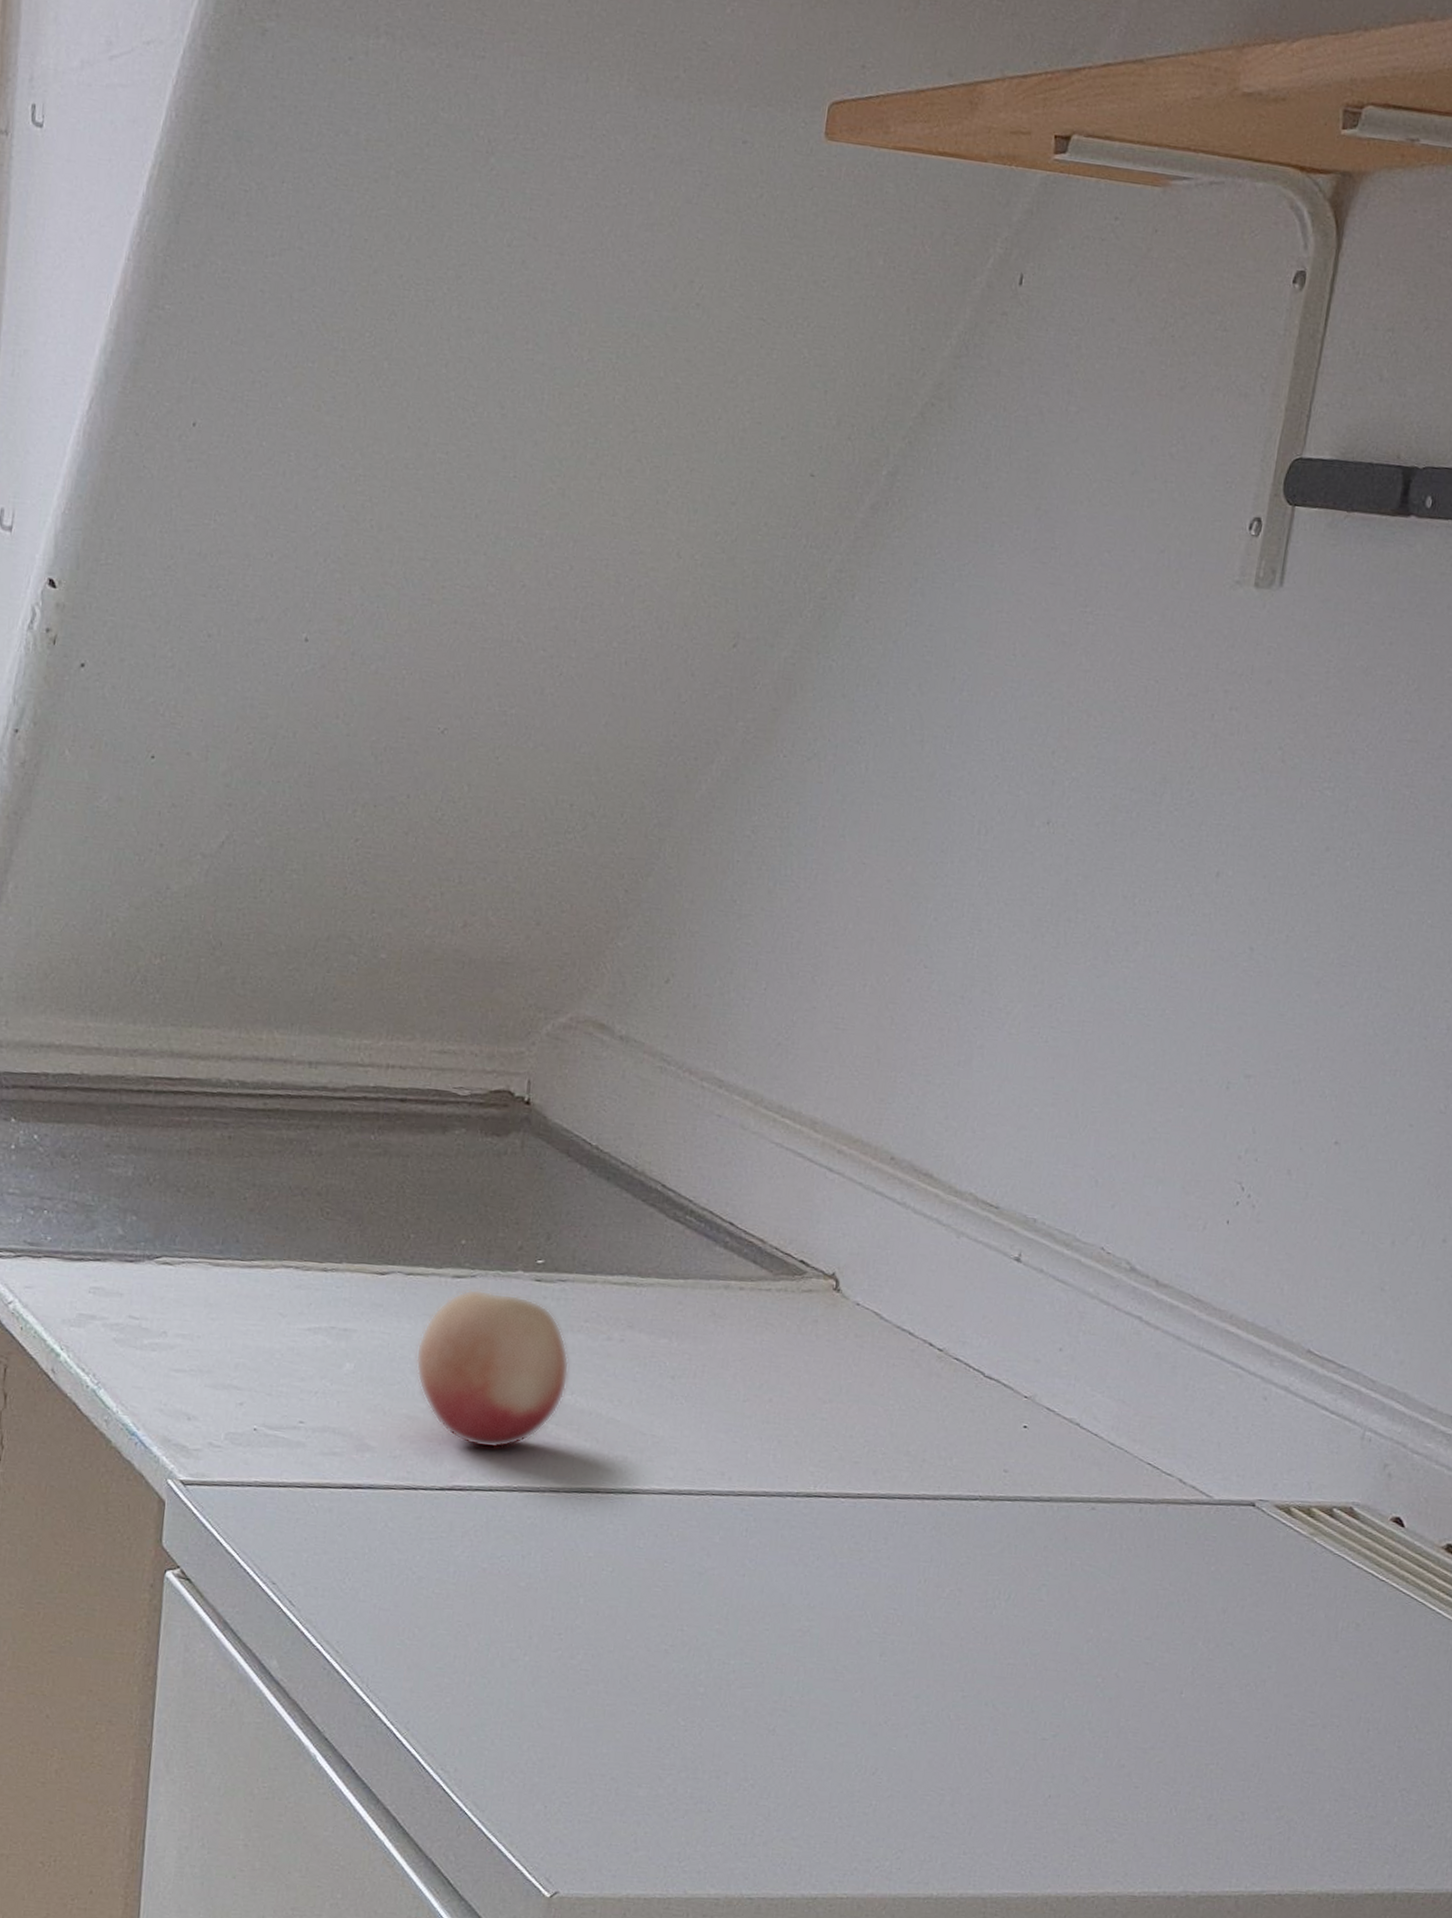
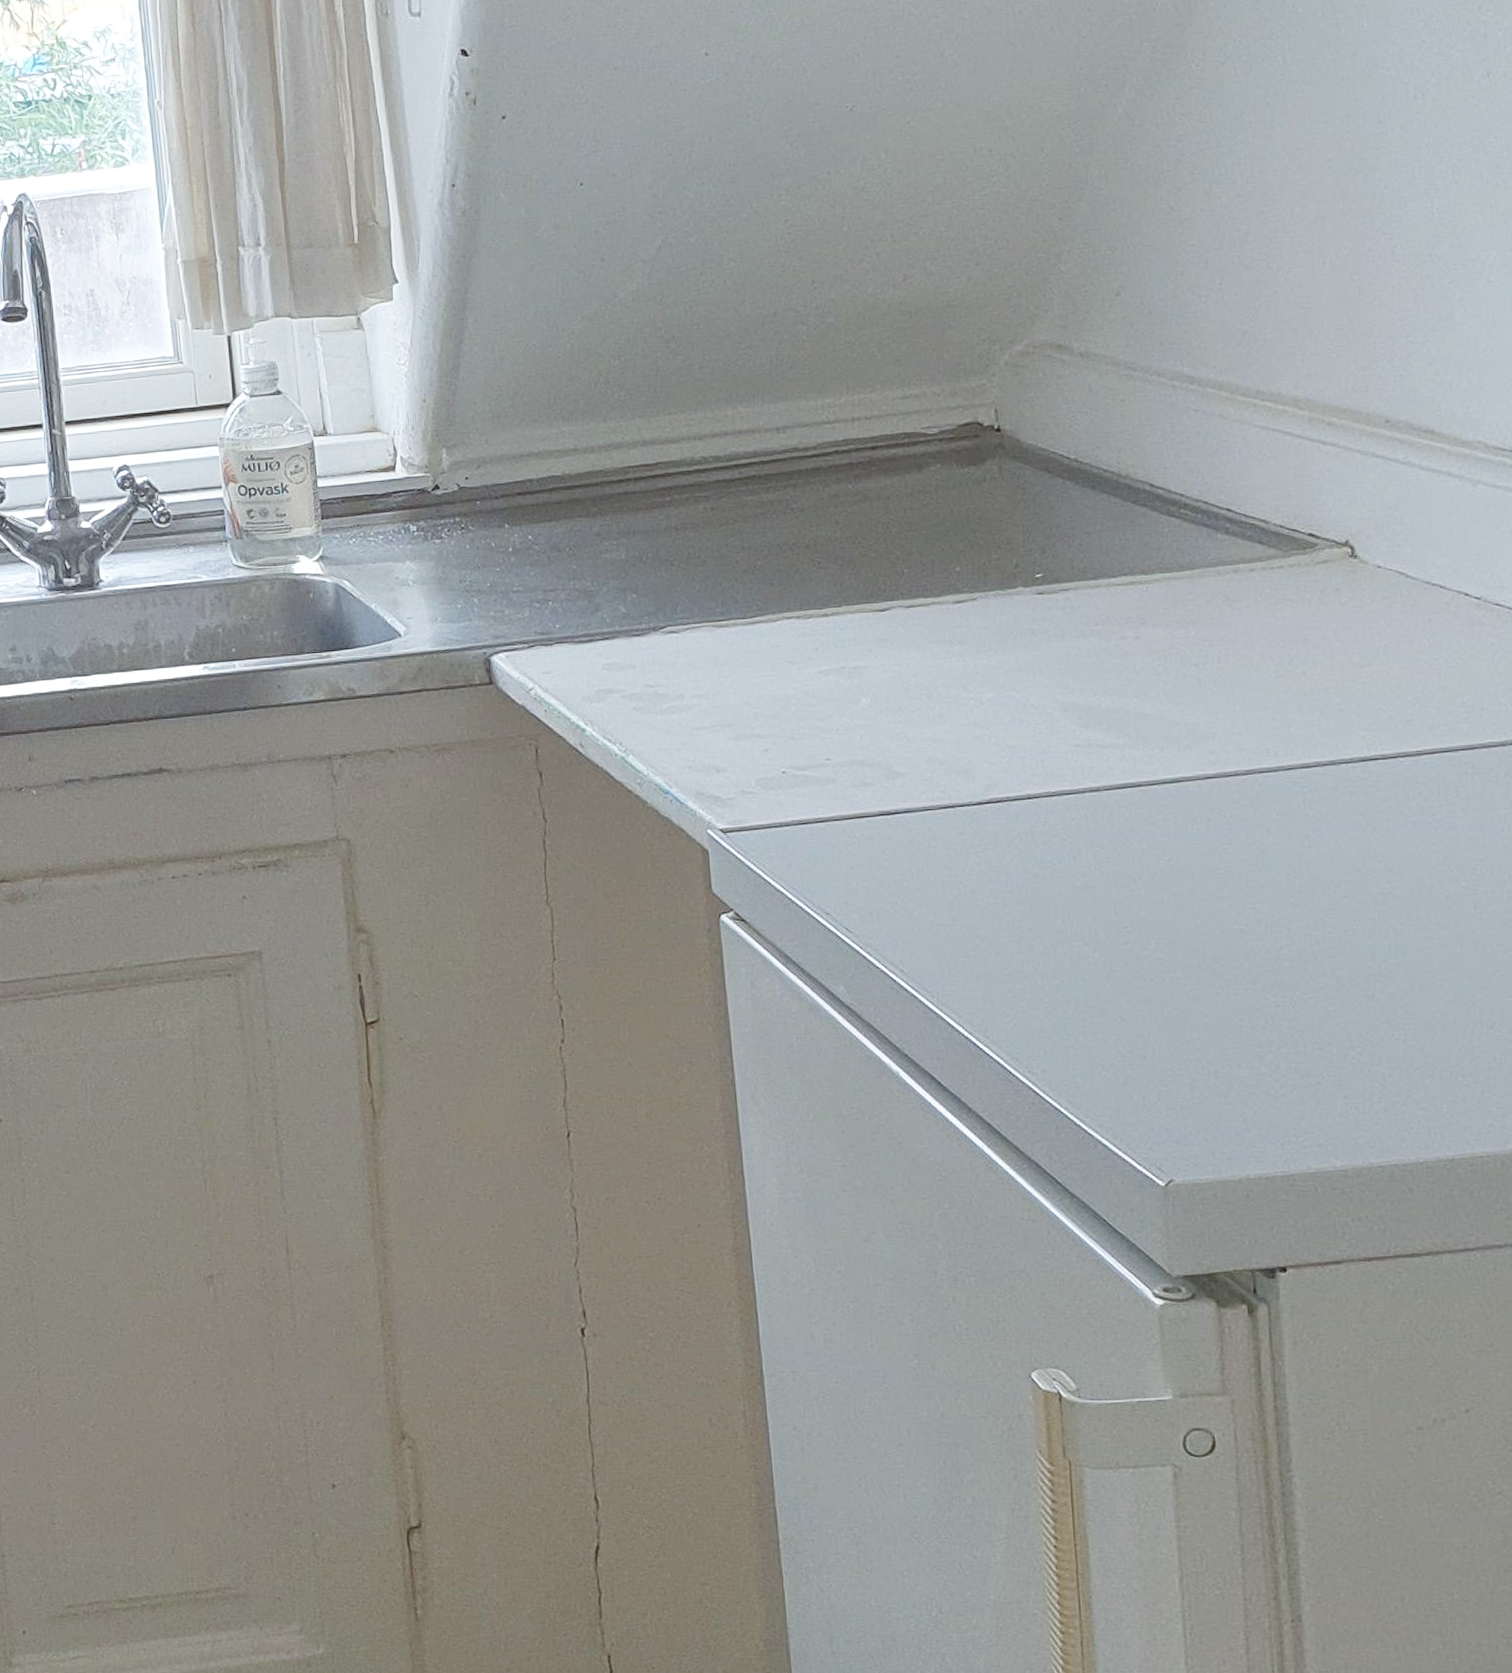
fruit: present [415,1289,570,1449] -> none [929,610,1089,759]

